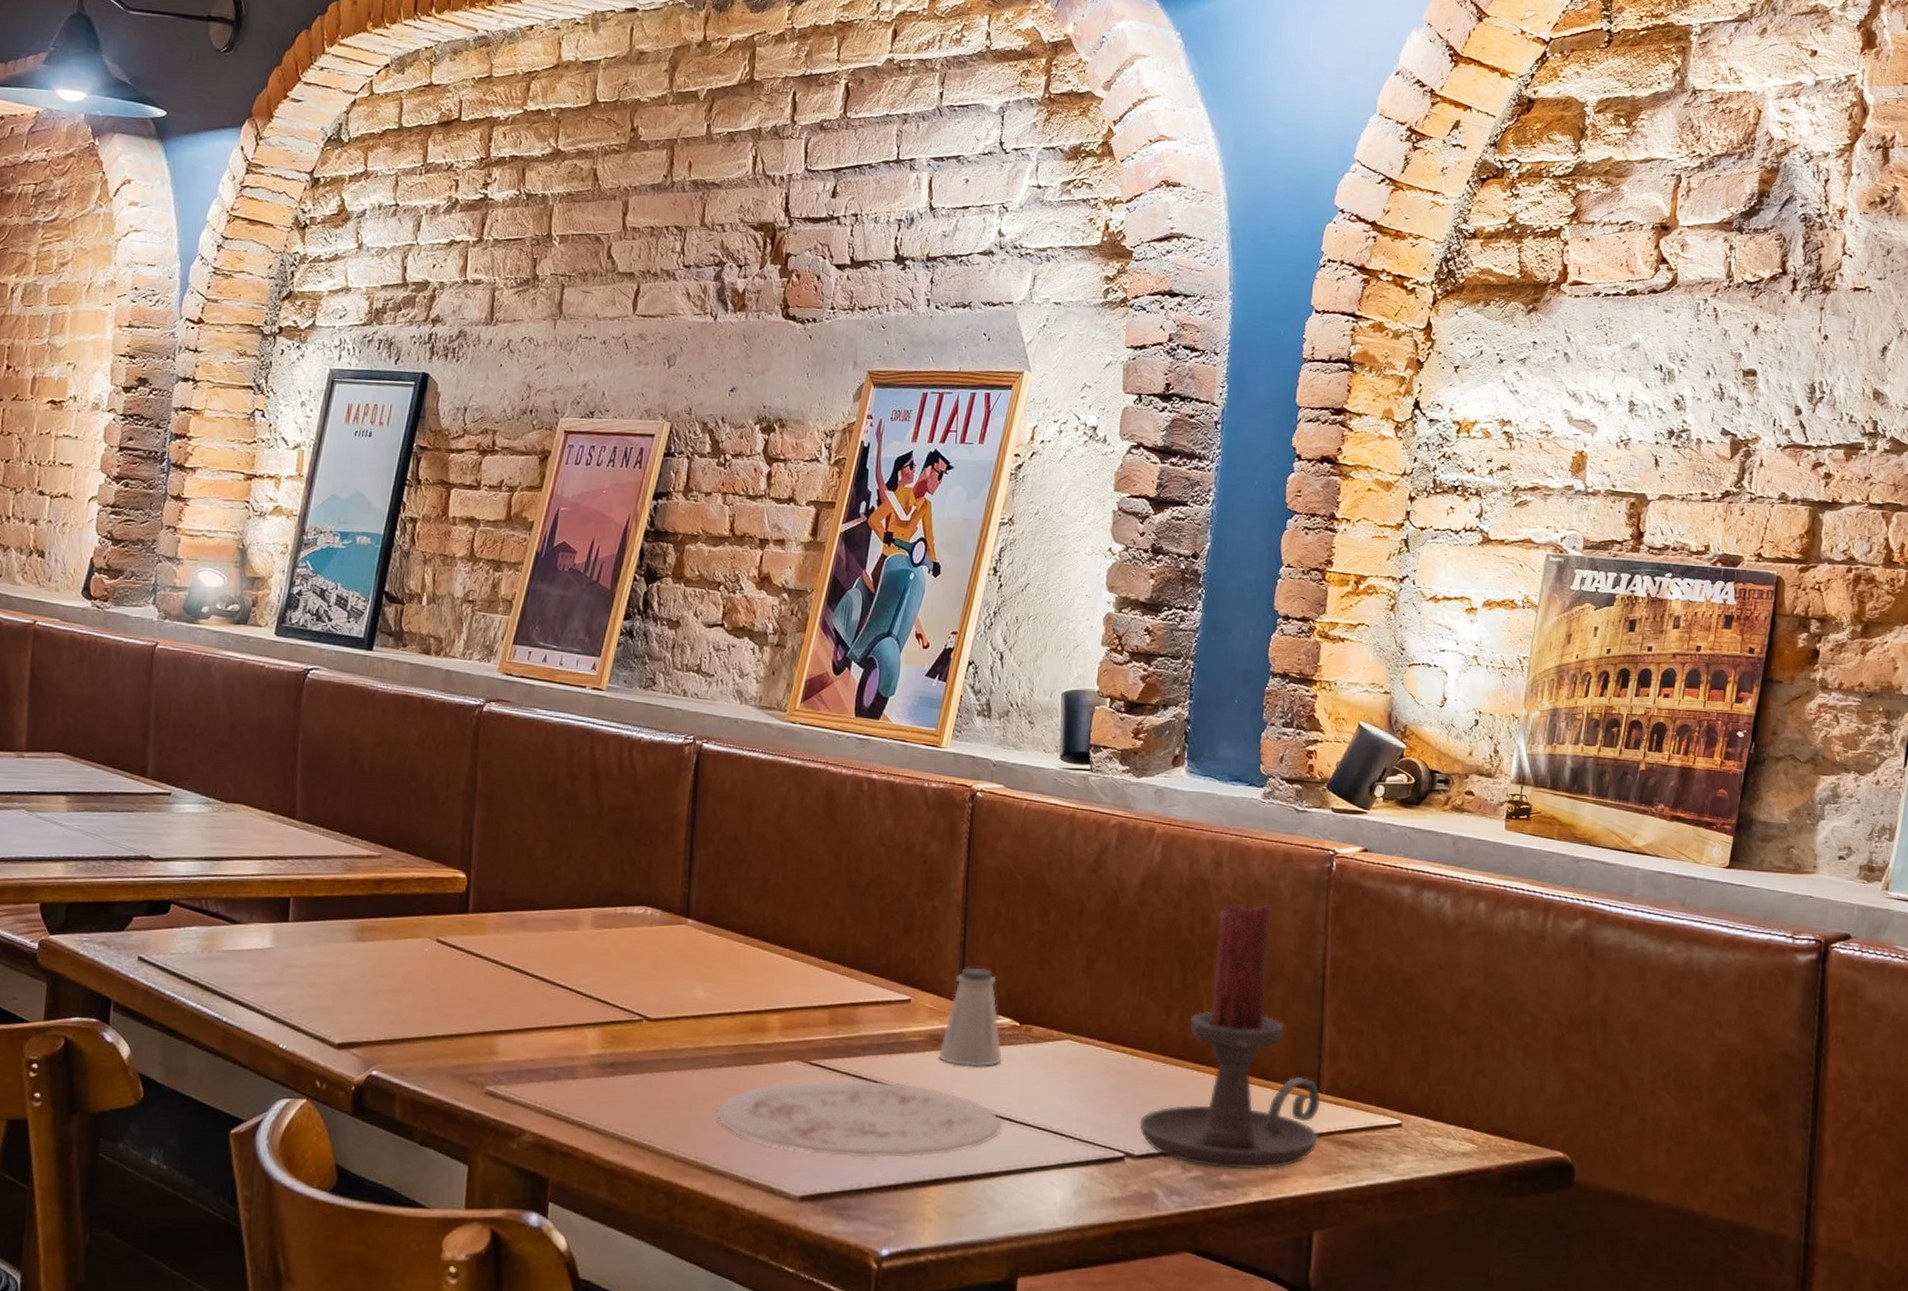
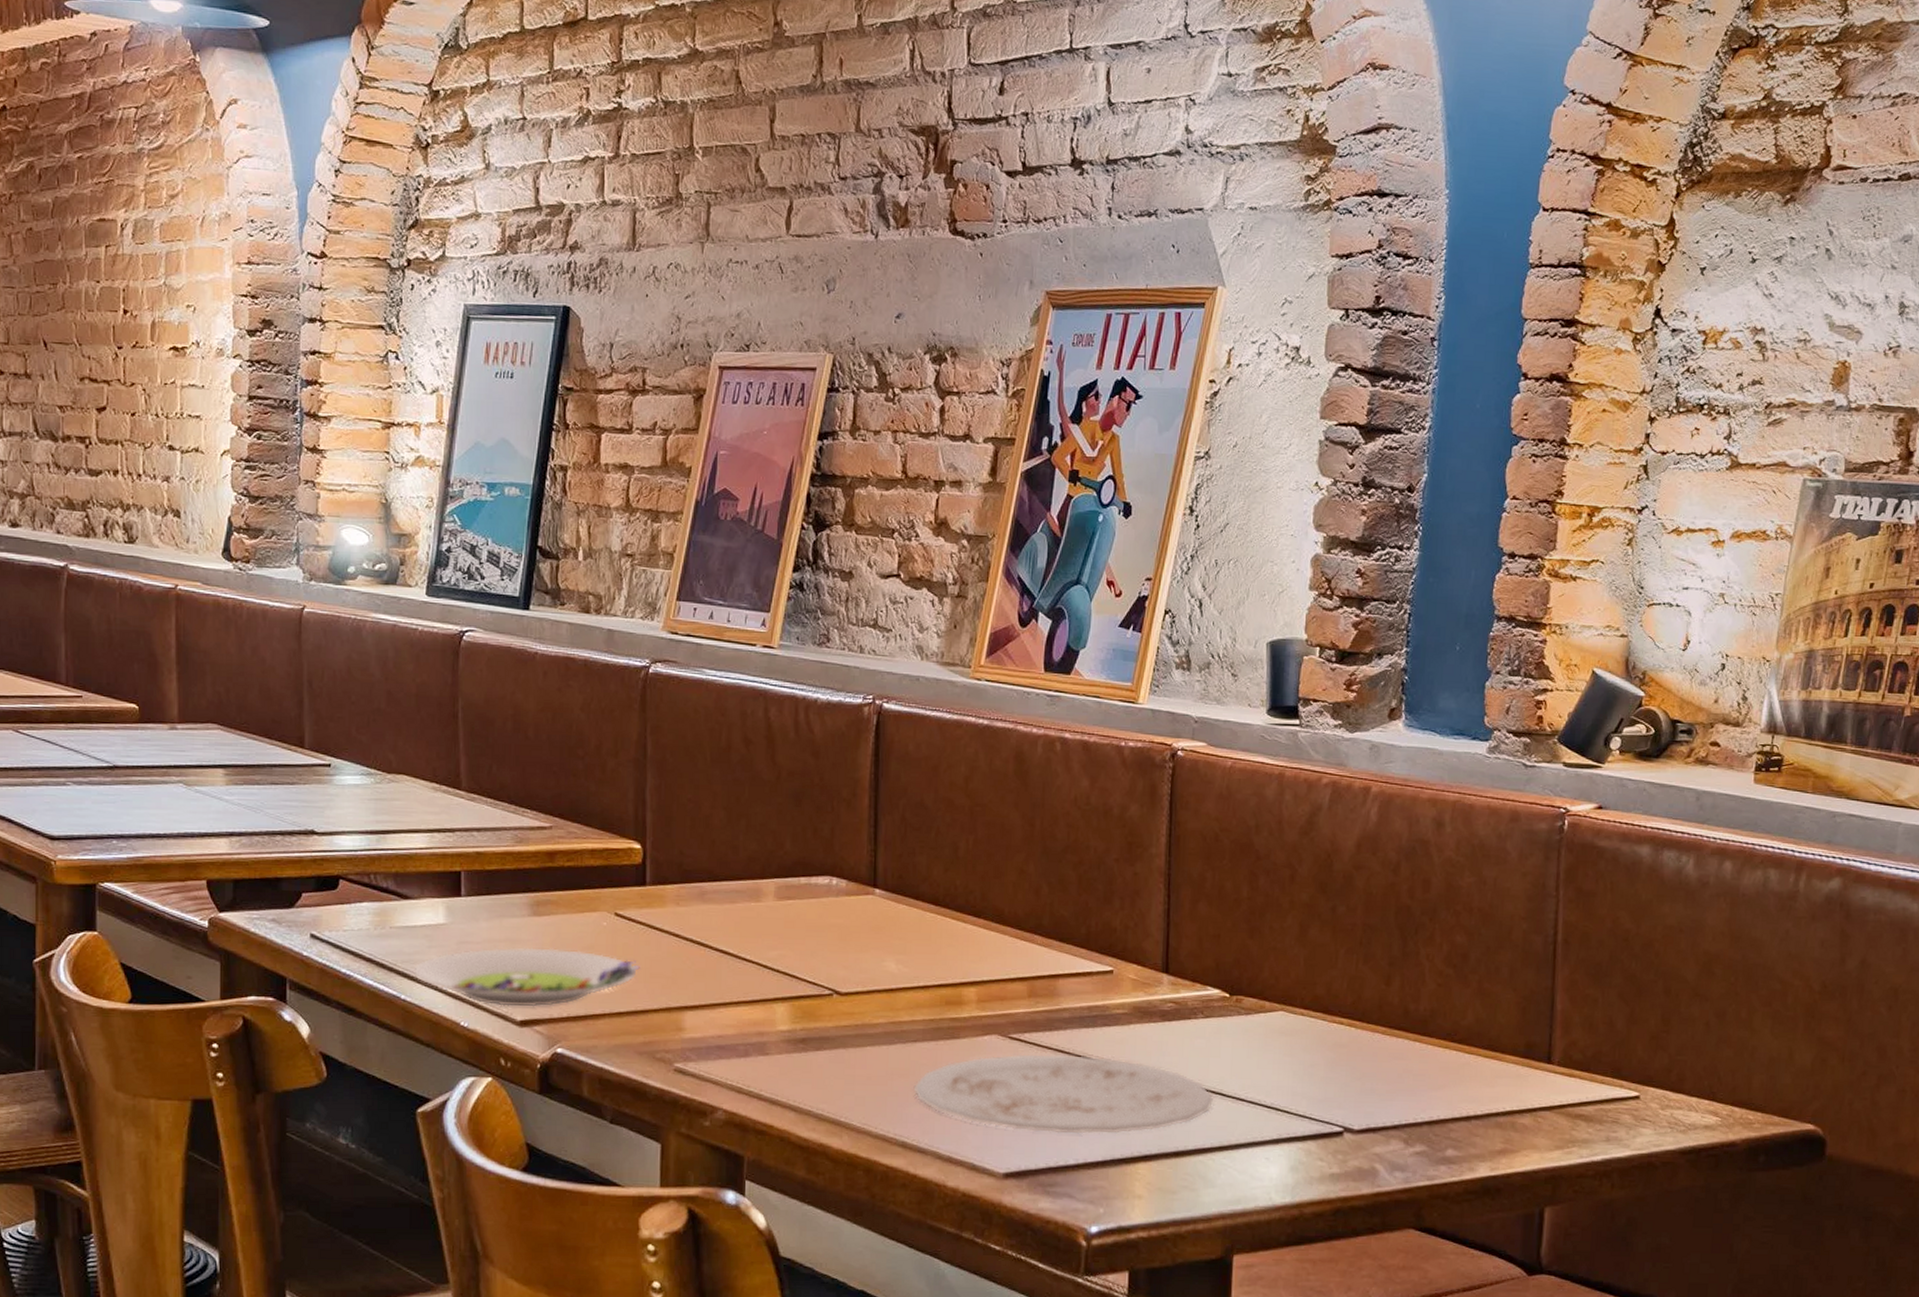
salad plate: none [235,972,458,1030] -> present [412,947,640,1007]
saltshaker: present [938,967,1002,1067] -> none [1144,936,1212,1040]
candle holder: present [1139,902,1321,1169] -> none [1358,864,1552,1144]

